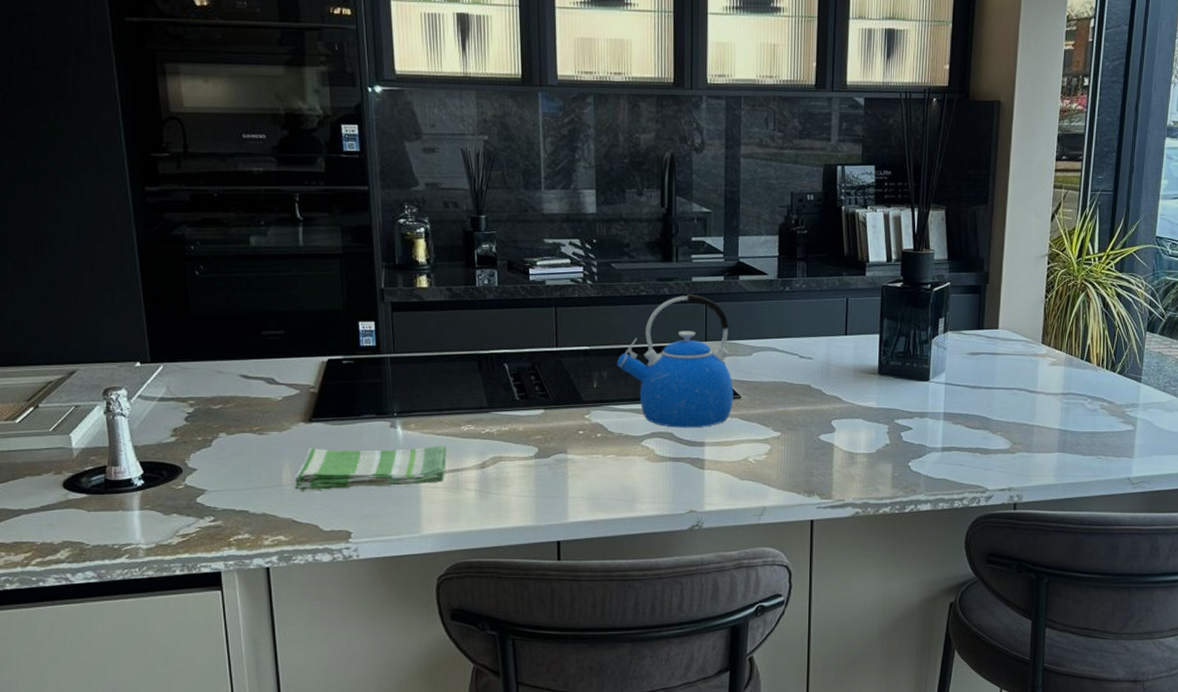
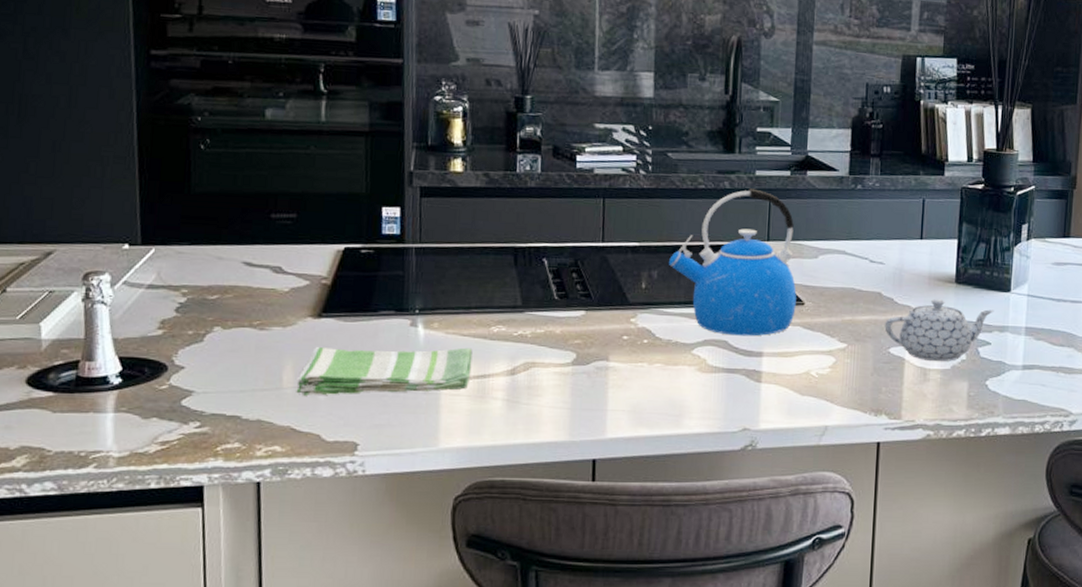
teapot: none [814,390,915,447] -> present [884,299,994,362]

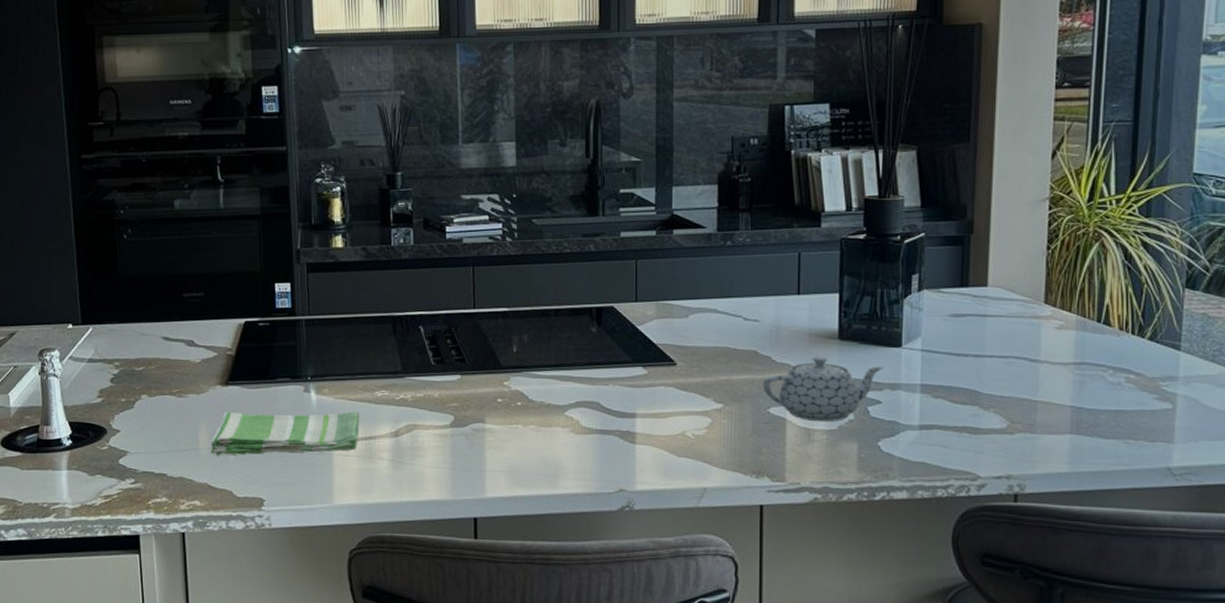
kettle: present [669,188,797,336] -> none [538,250,668,398]

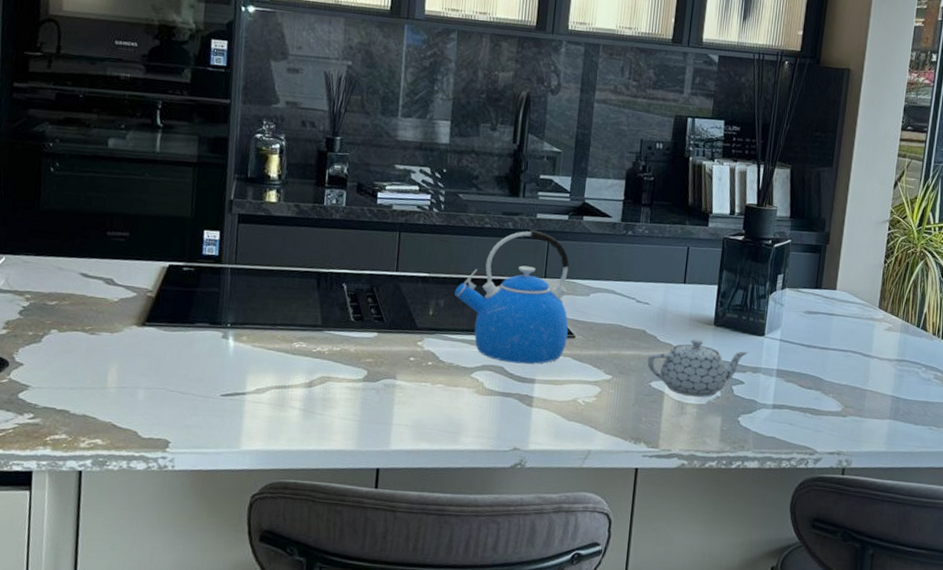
dish towel: present [210,411,360,456] -> none [118,353,276,398]
kettle: none [538,250,668,398] -> present [455,229,569,364]

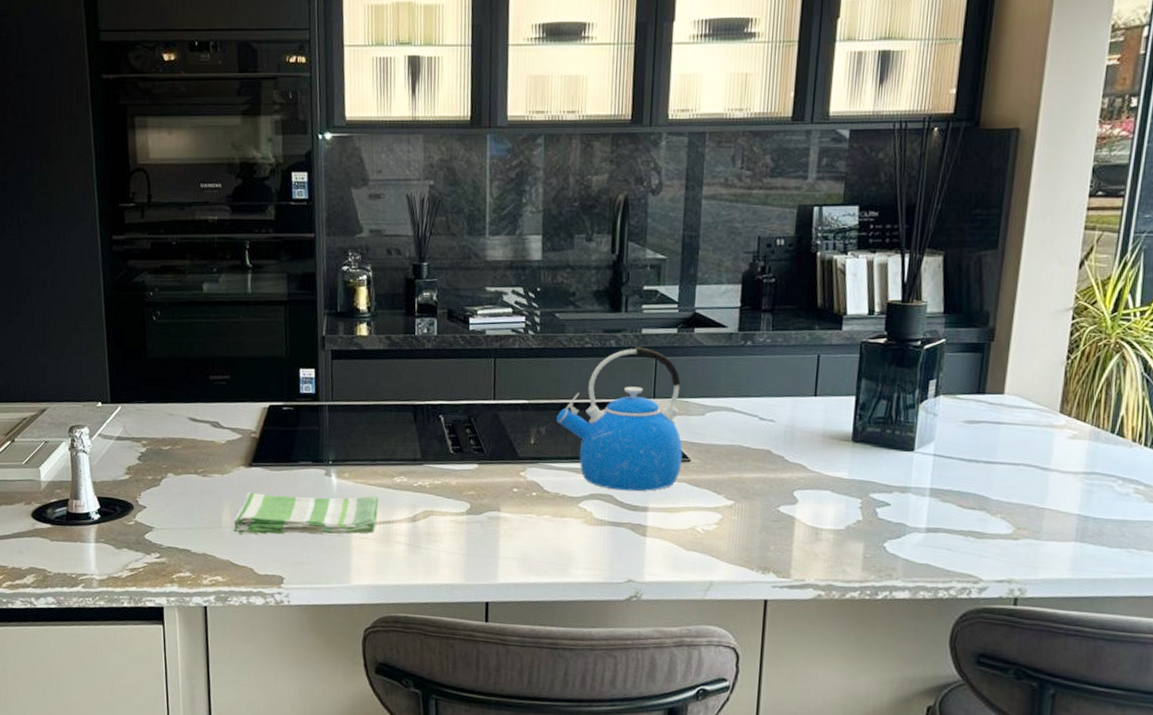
dish towel: none [118,353,276,398] -> present [233,492,379,535]
teapot: present [647,339,749,397] -> none [774,458,895,522]

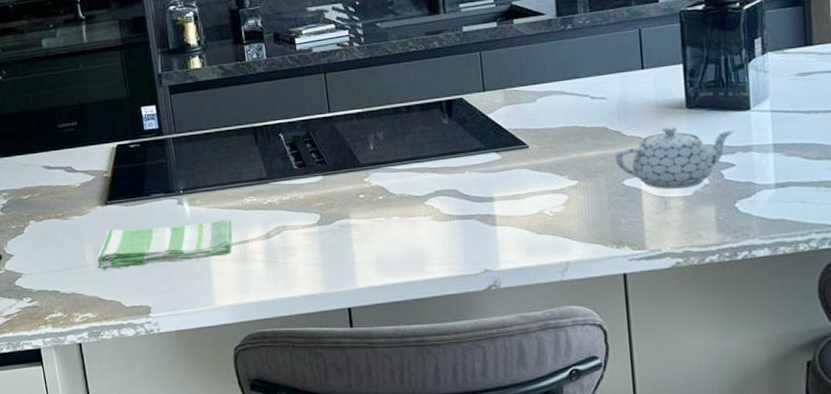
kettle: present [556,347,683,492] -> none [392,44,521,185]
teapot: none [774,458,895,522] -> present [615,126,735,190]

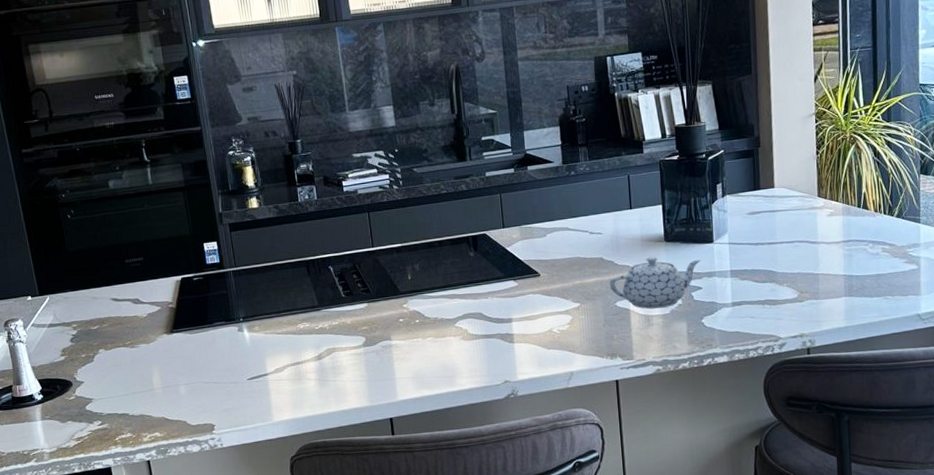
dish towel: present [96,218,233,270] -> none [163,342,288,393]

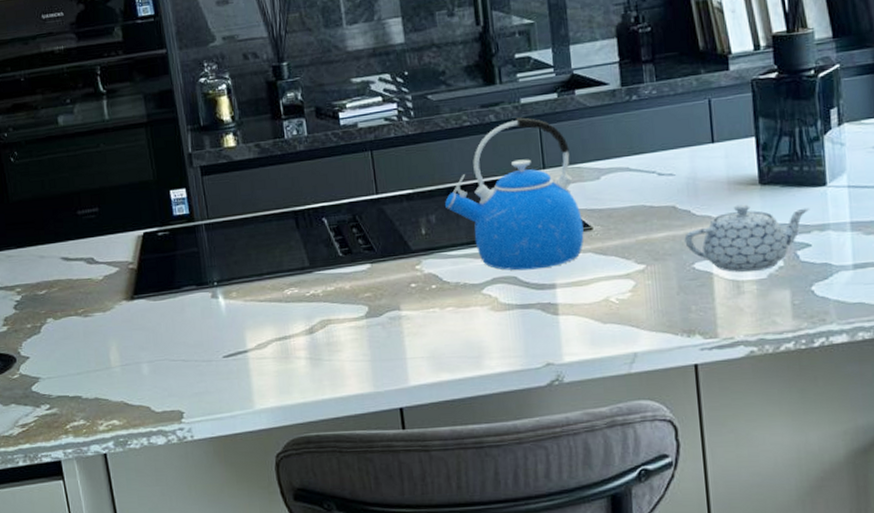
kettle: none [426,187,534,308] -> present [445,117,584,271]

